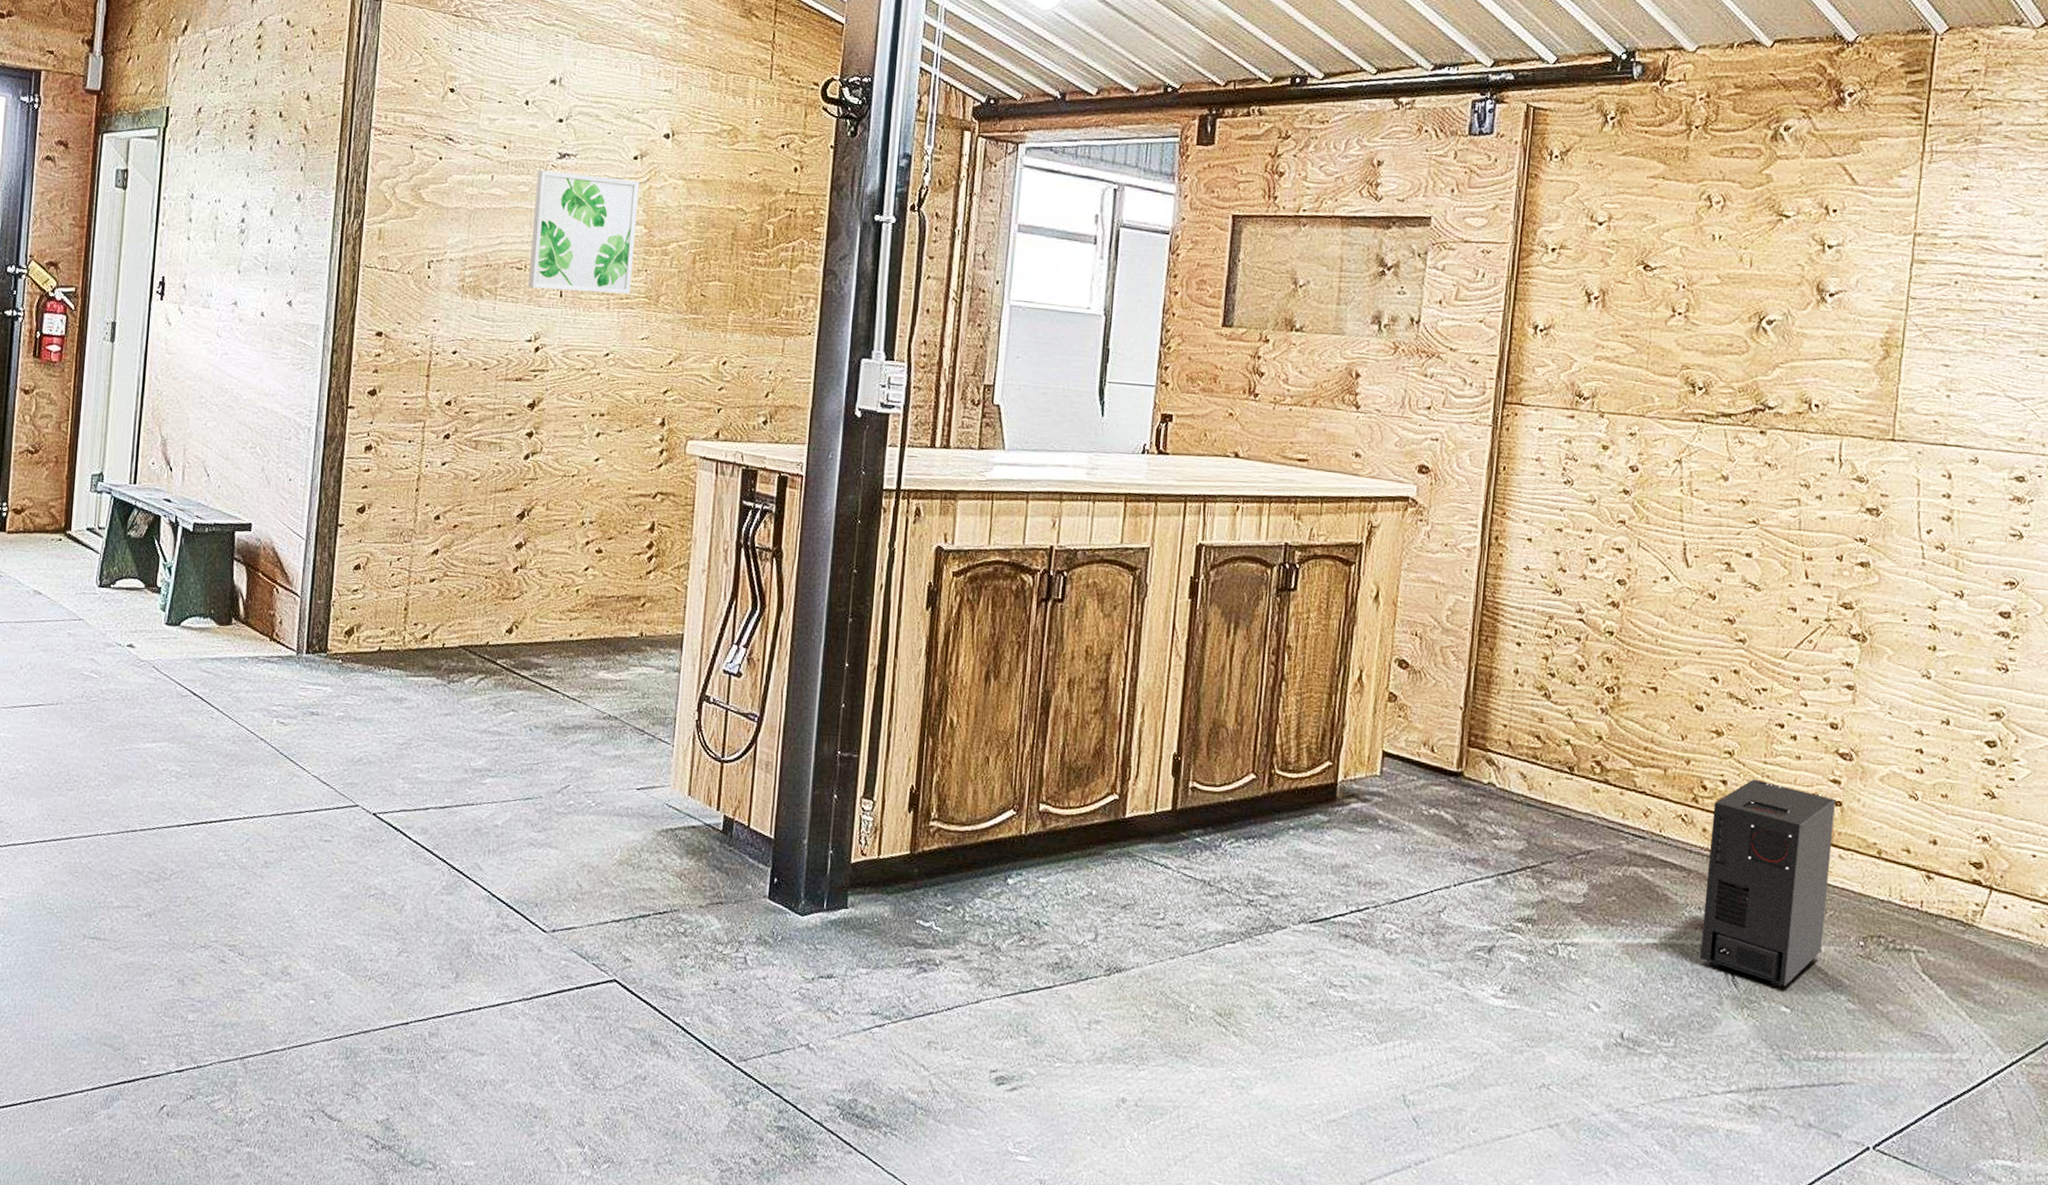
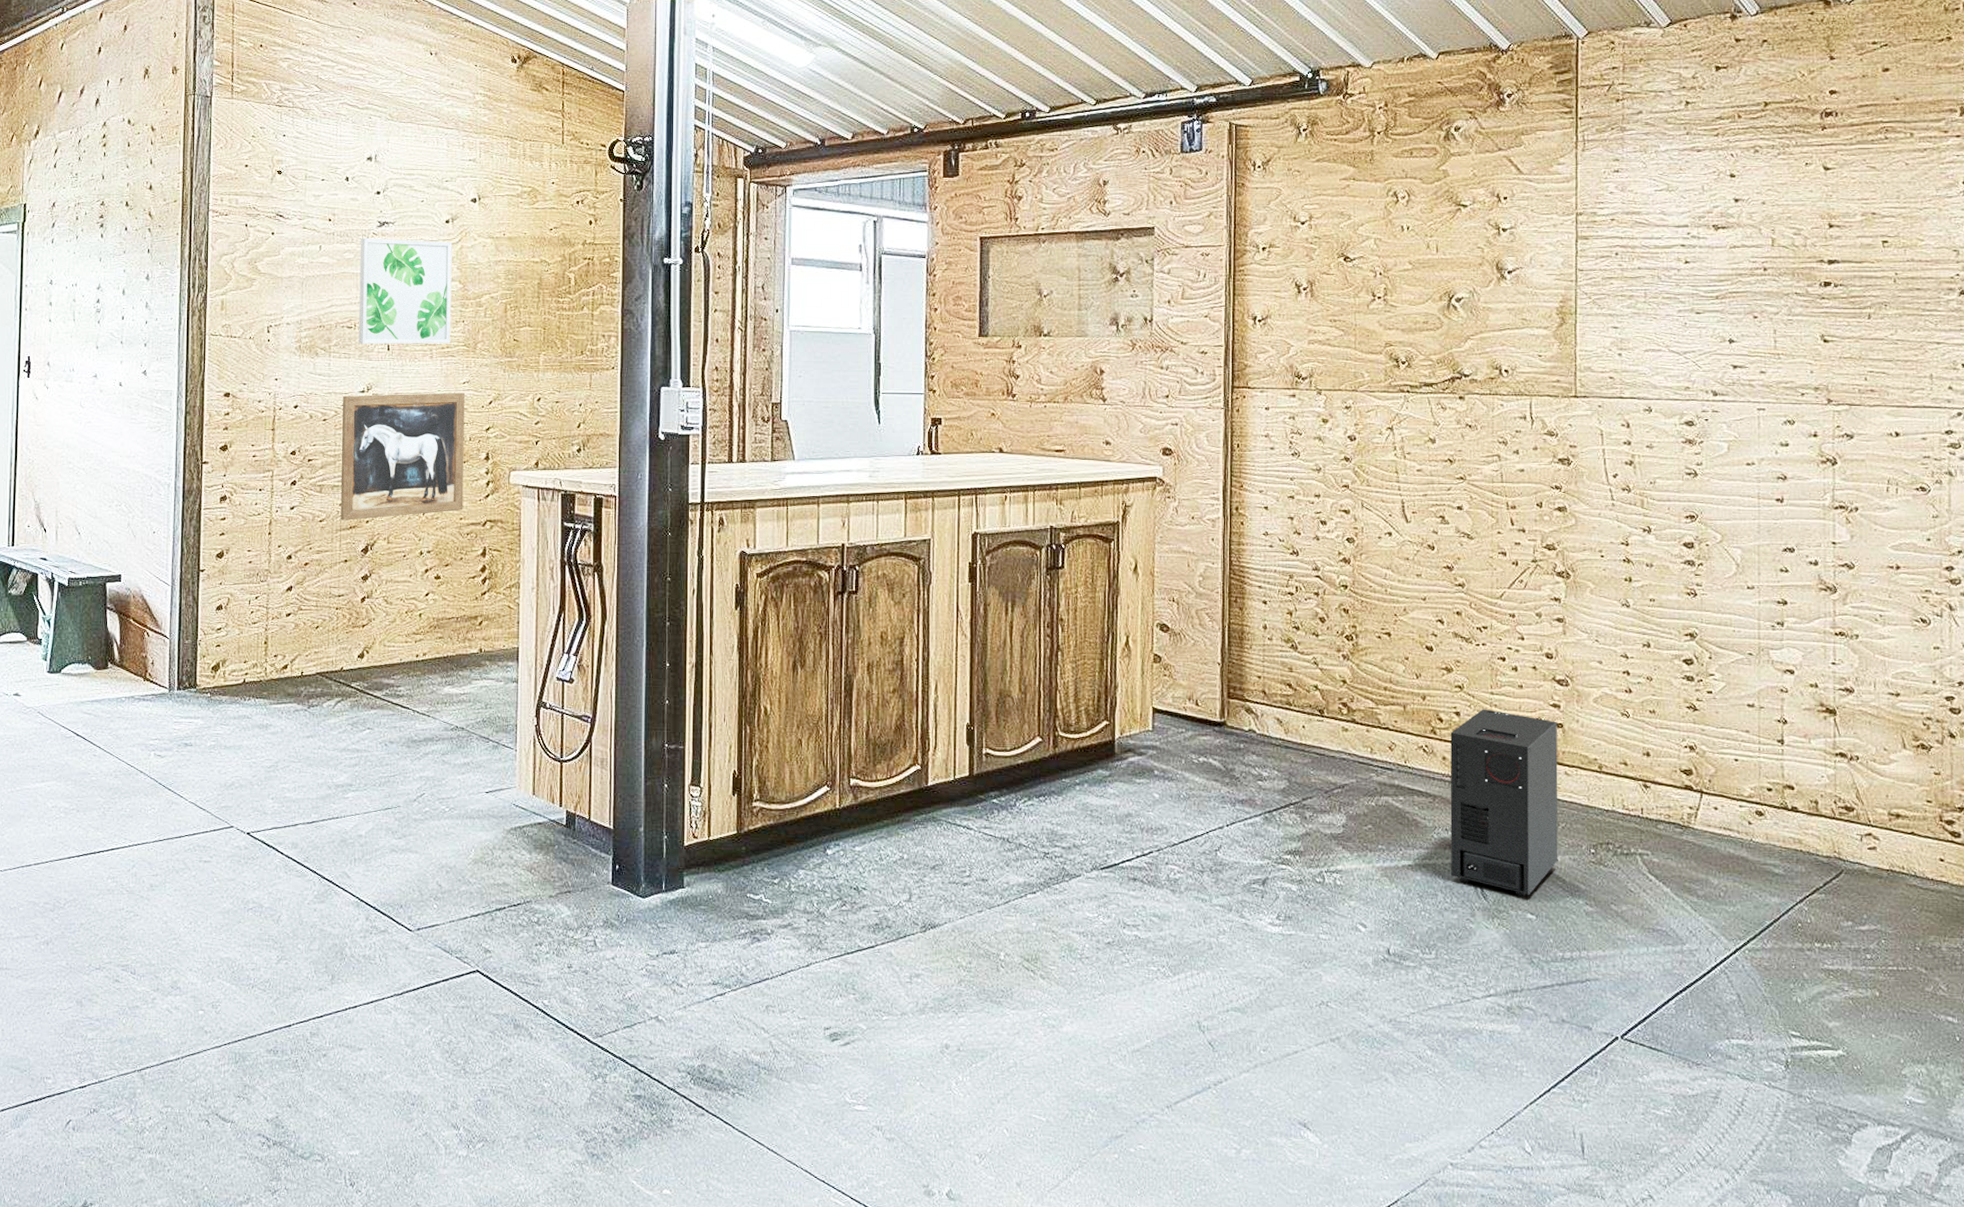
wall art: none [496,343,642,482] -> present [340,392,465,521]

